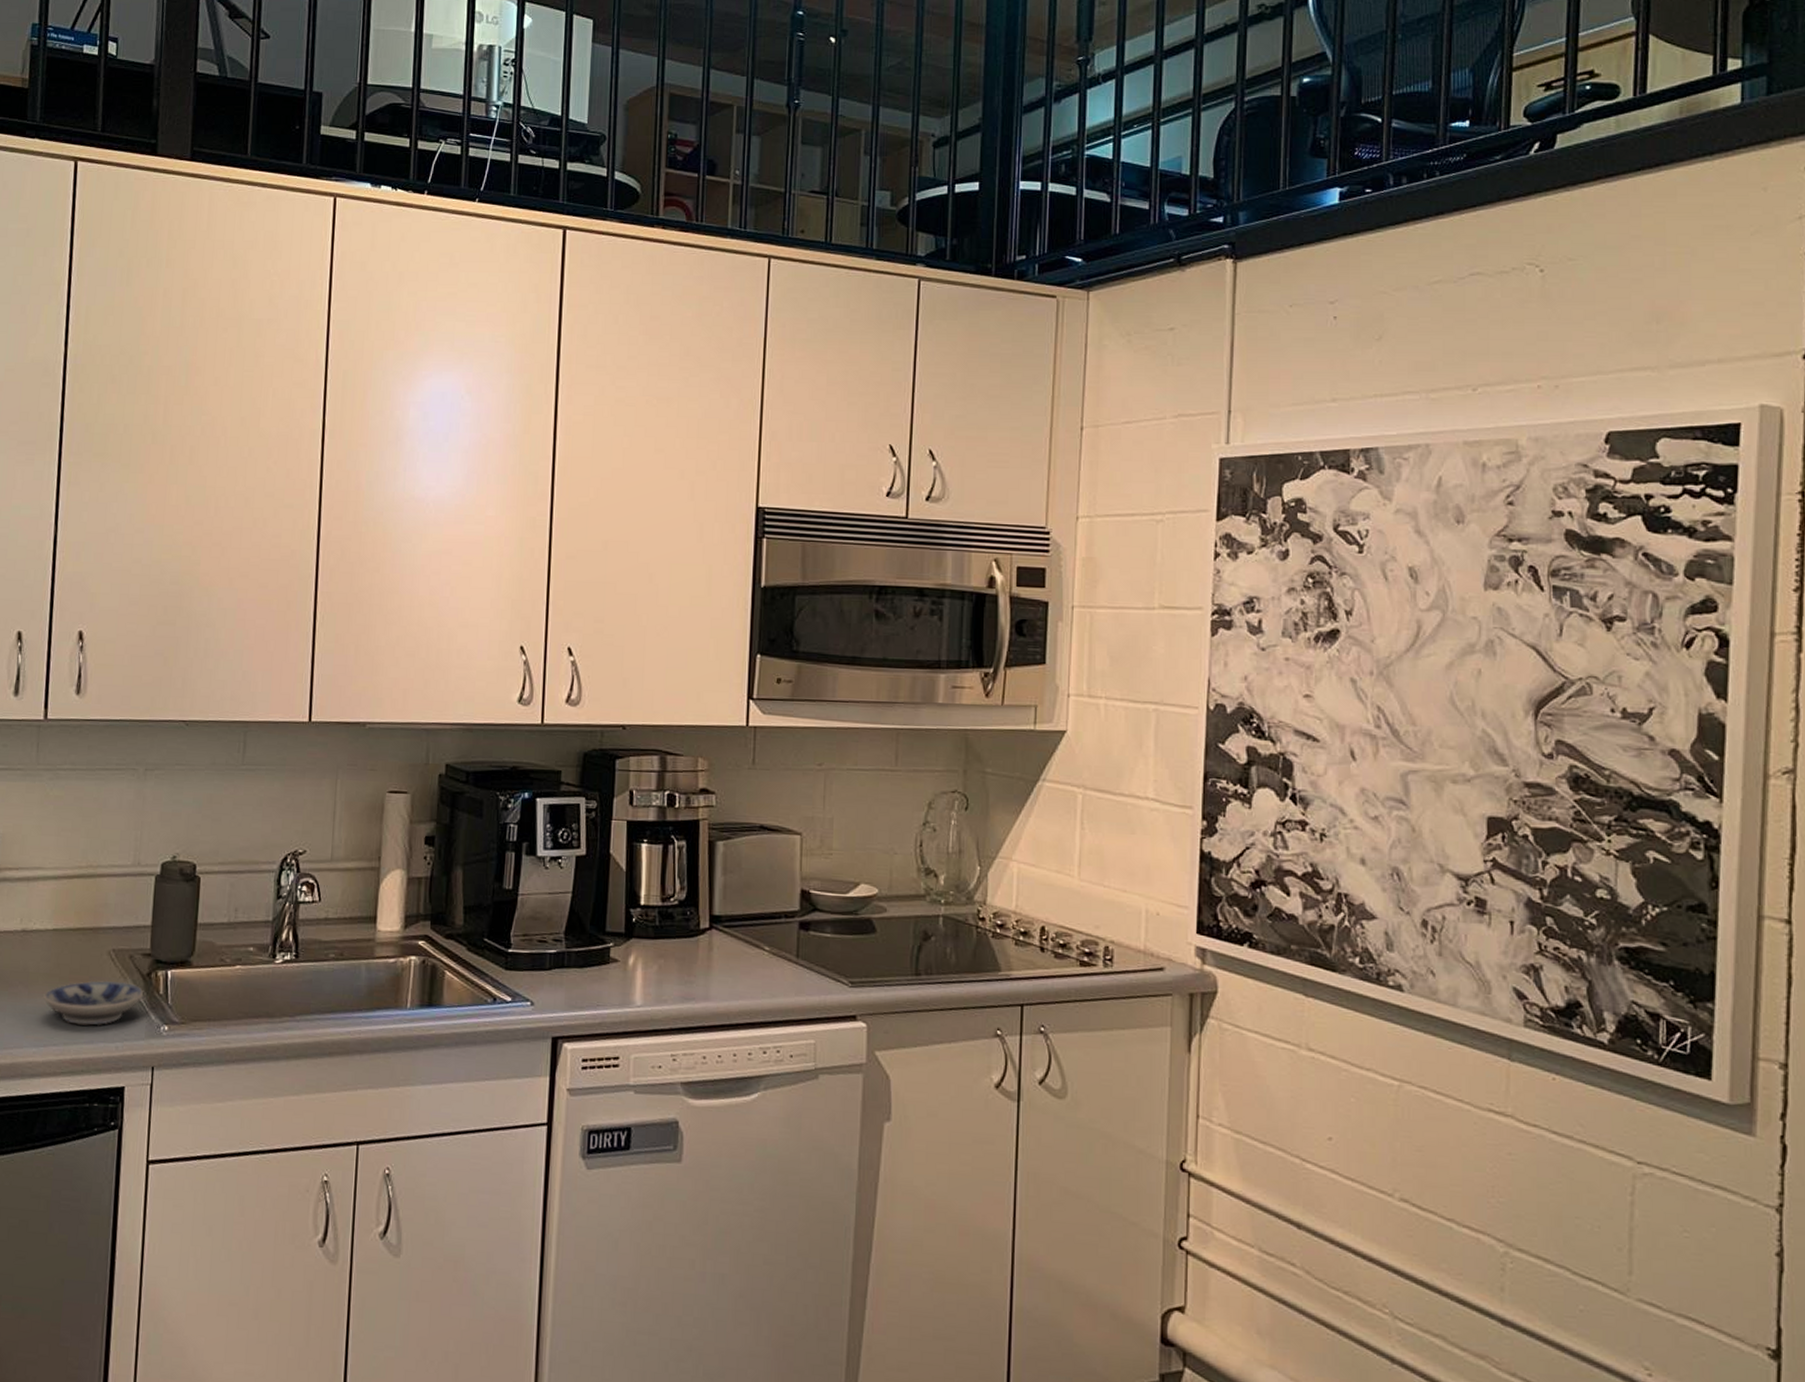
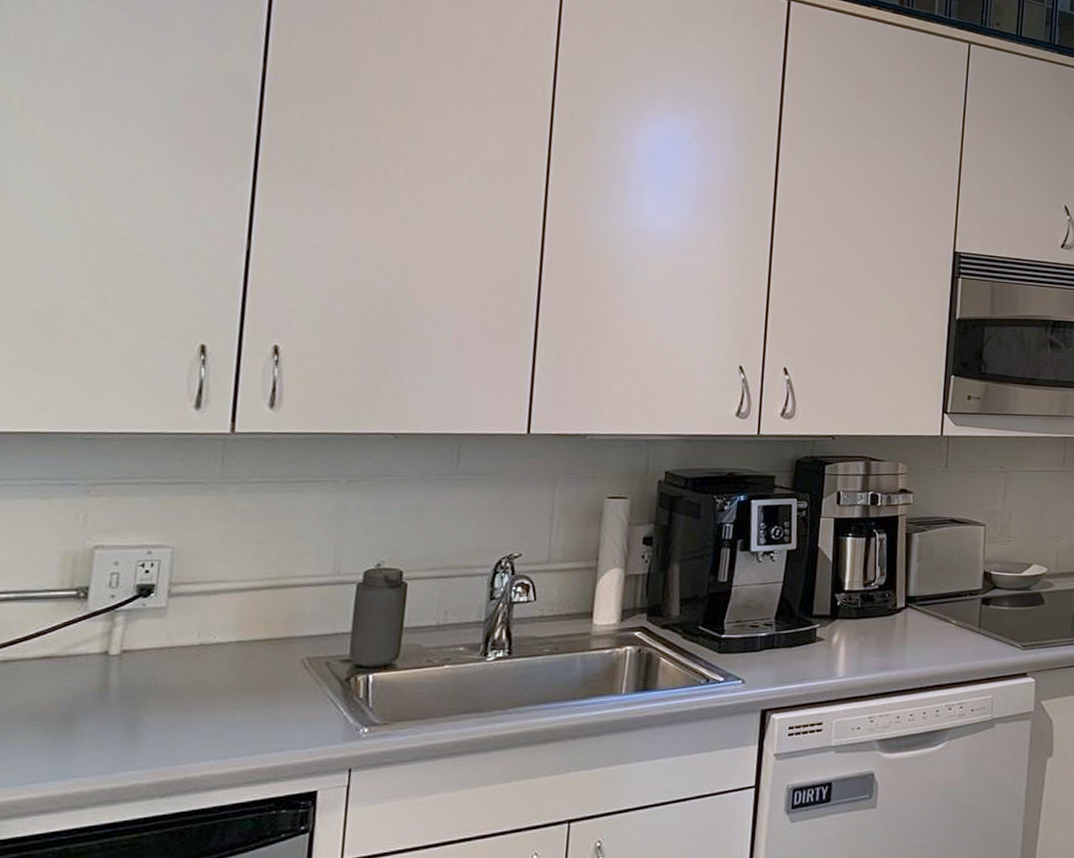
bowl: present [43,980,143,1026] -> none [224,688,341,734]

